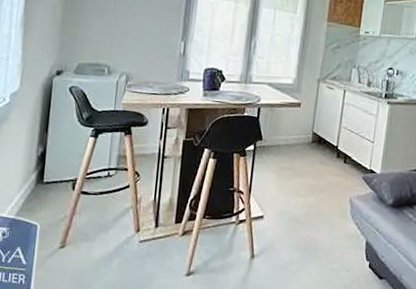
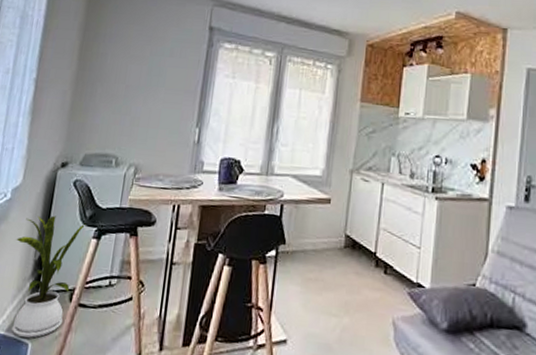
house plant: none [18,117,84,221] -> present [11,215,86,338]

